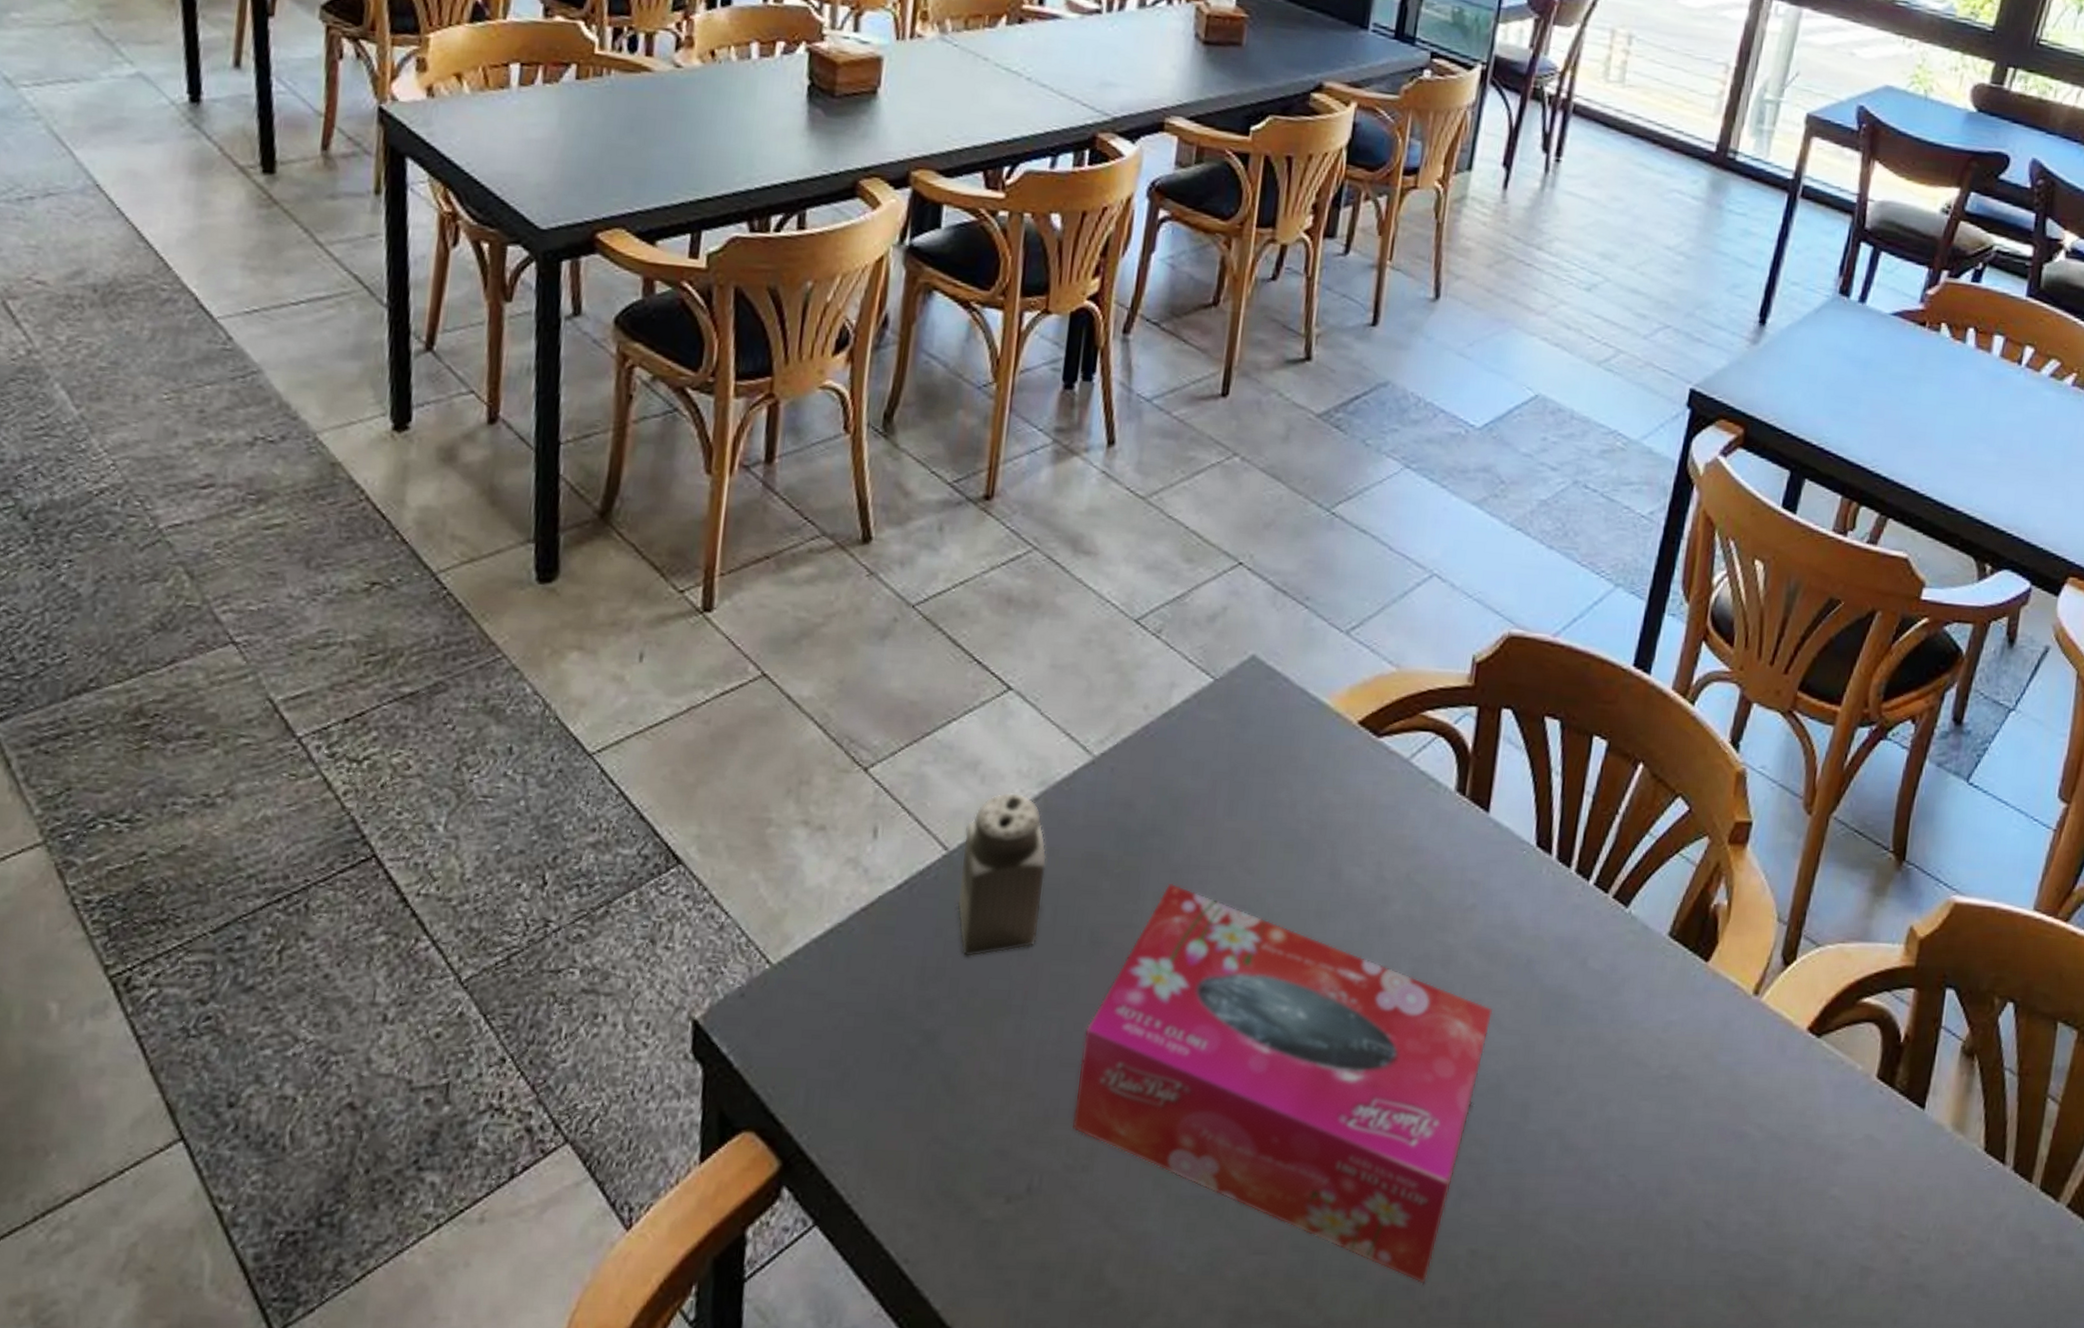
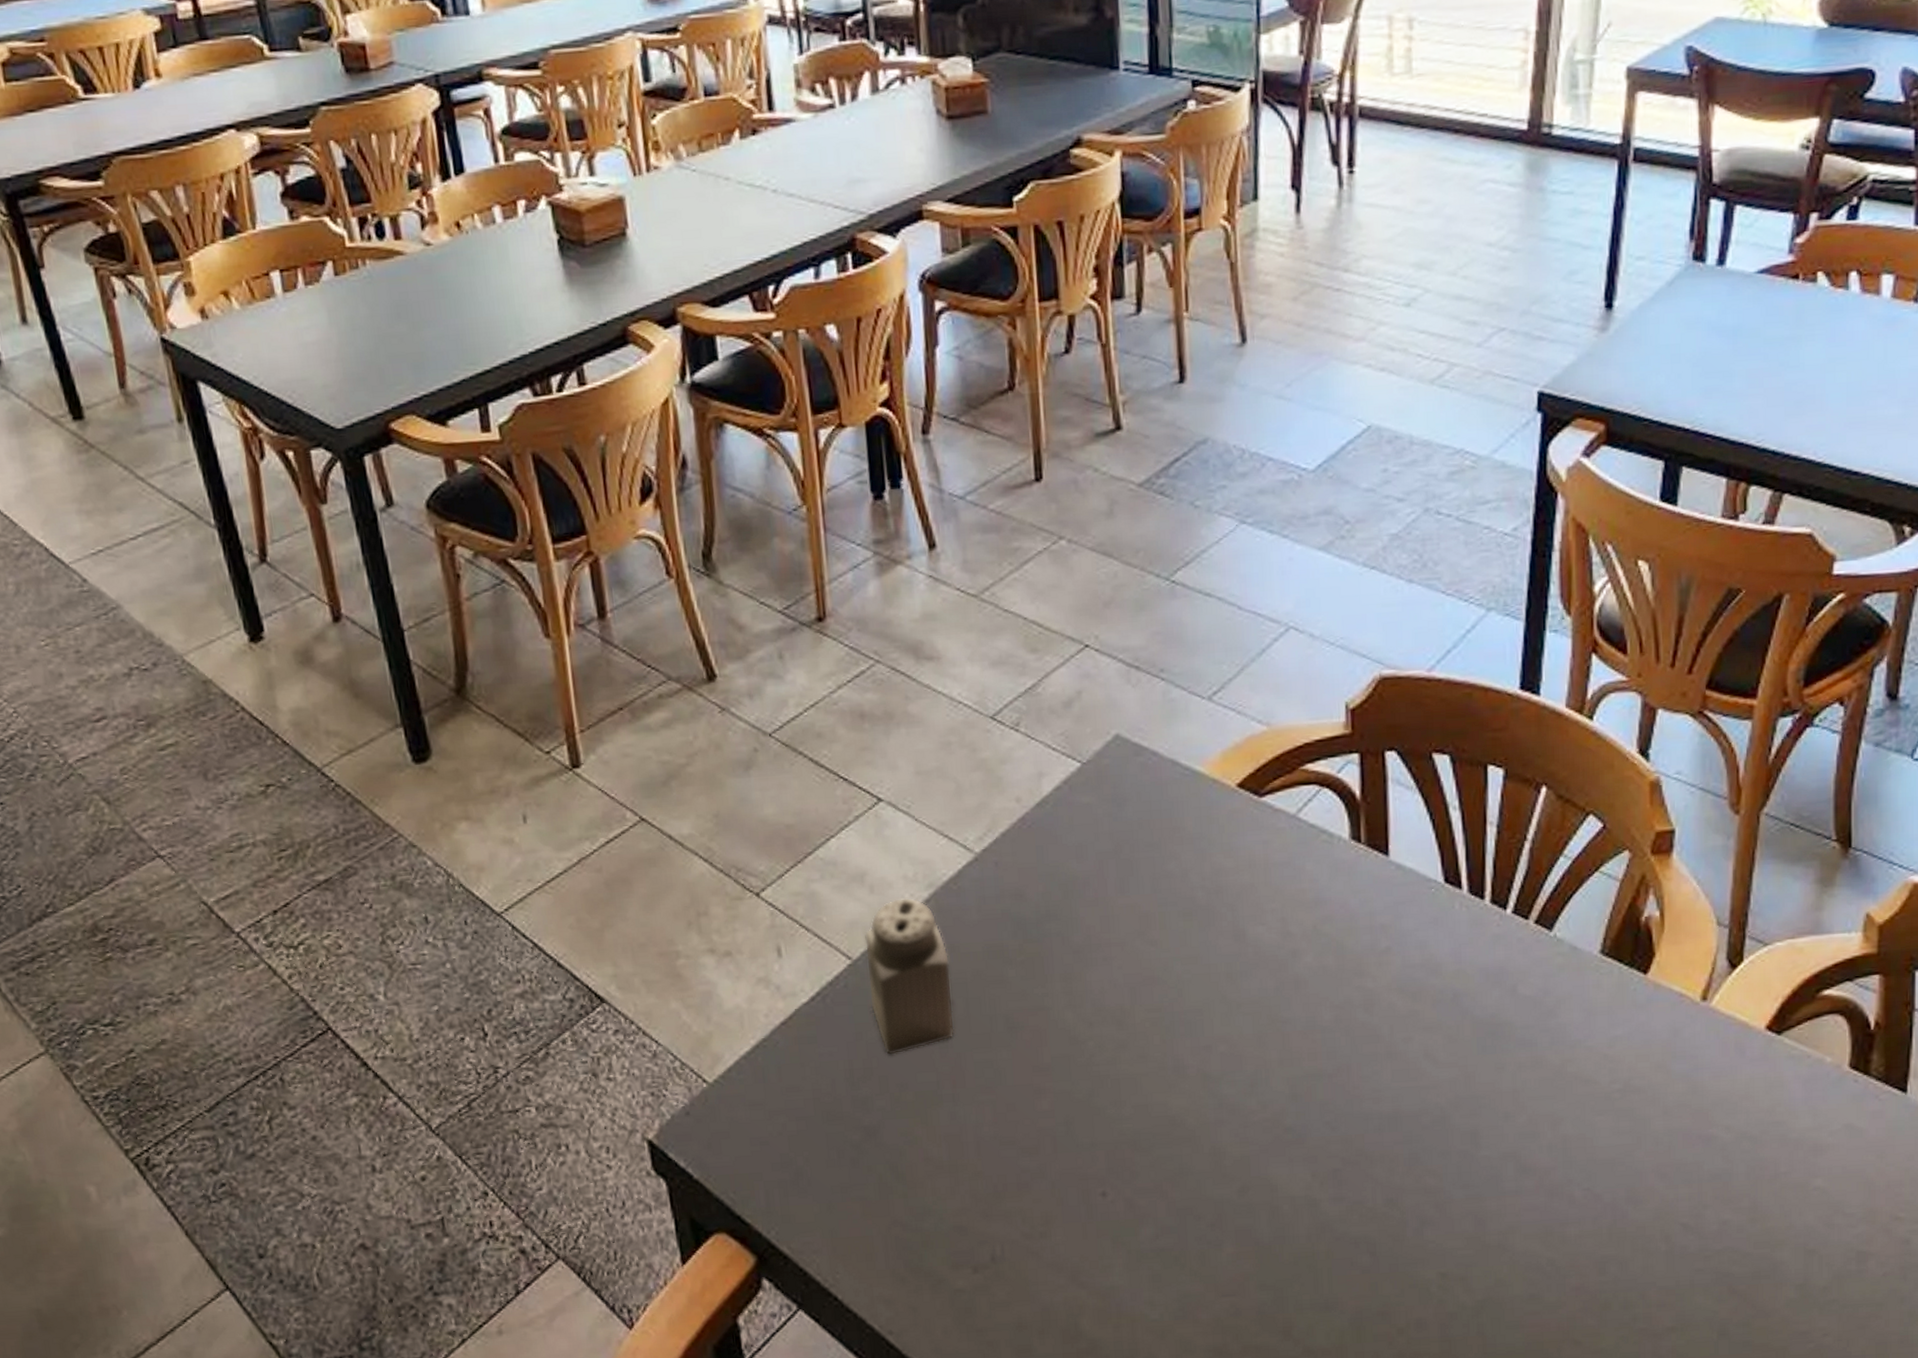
tissue box: present [1072,883,1494,1284] -> none [1017,963,1426,1309]

